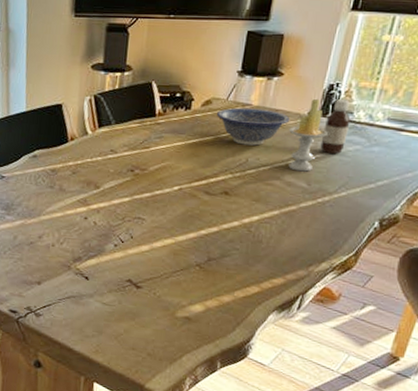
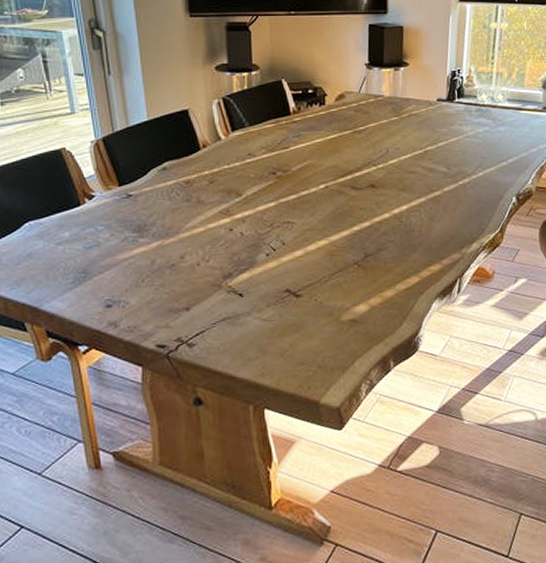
decorative bowl: present [216,107,290,146] -> none [351,99,422,136]
candle: present [288,99,328,172] -> none [422,86,457,157]
bottle: present [320,99,351,155] -> none [452,85,476,138]

